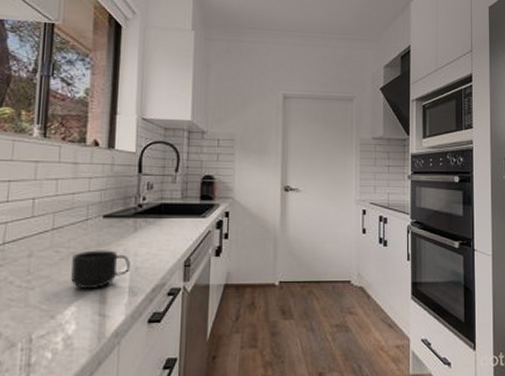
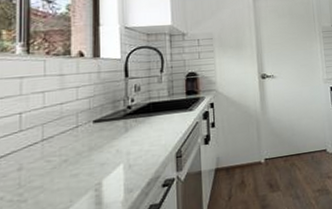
mug: present [71,250,130,290] -> none [65,152,124,194]

